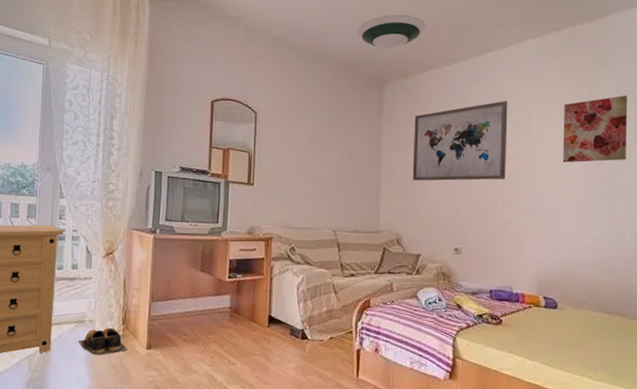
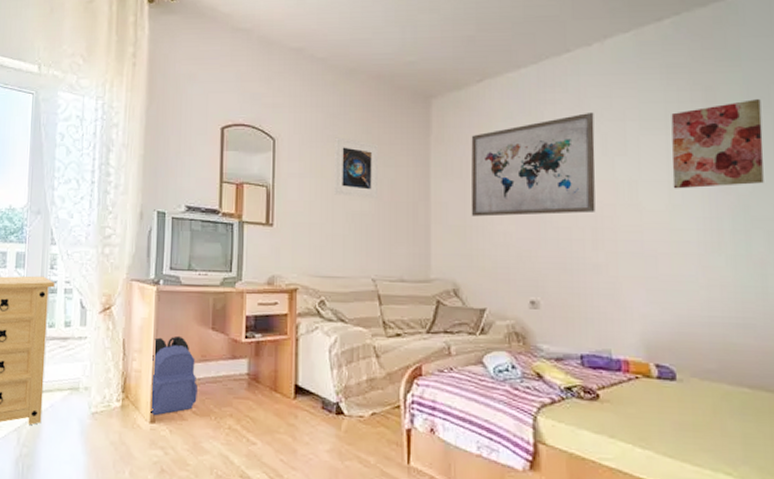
shoes: present [78,327,127,355] -> none [72,396,128,429]
backpack: none [148,276,188,343] -> present [152,335,197,416]
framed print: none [304,113,342,164] -> present [333,137,379,198]
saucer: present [357,14,426,49] -> none [395,13,482,56]

